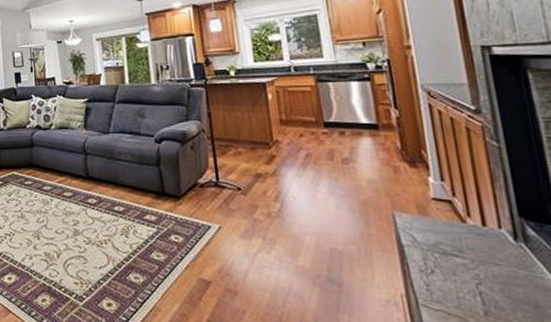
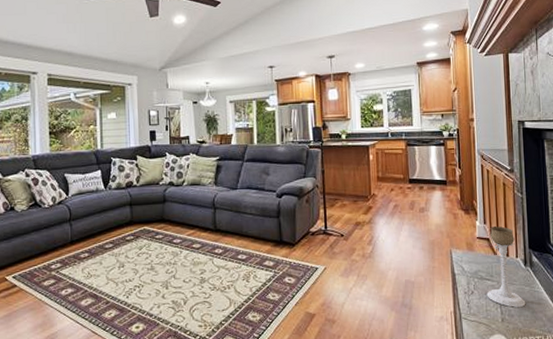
candle holder: none [451,183,523,298] -> present [486,225,526,307]

